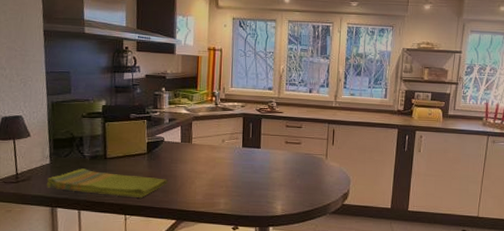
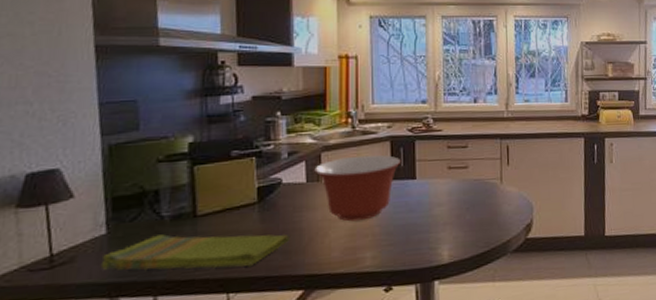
mixing bowl: none [187,126,251,175] -> present [314,155,402,222]

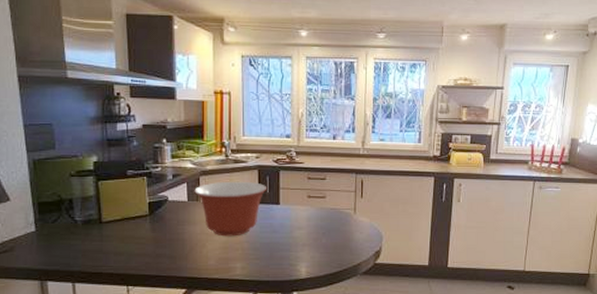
dish towel: present [100,234,291,270] -> none [32,235,176,267]

